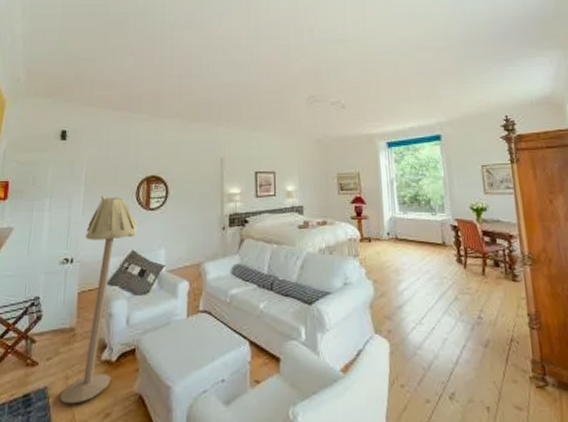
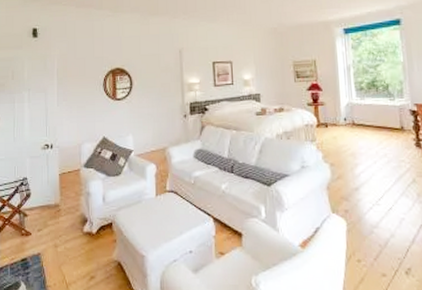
floor lamp: present [59,196,138,404] -> none [51,88,107,268]

